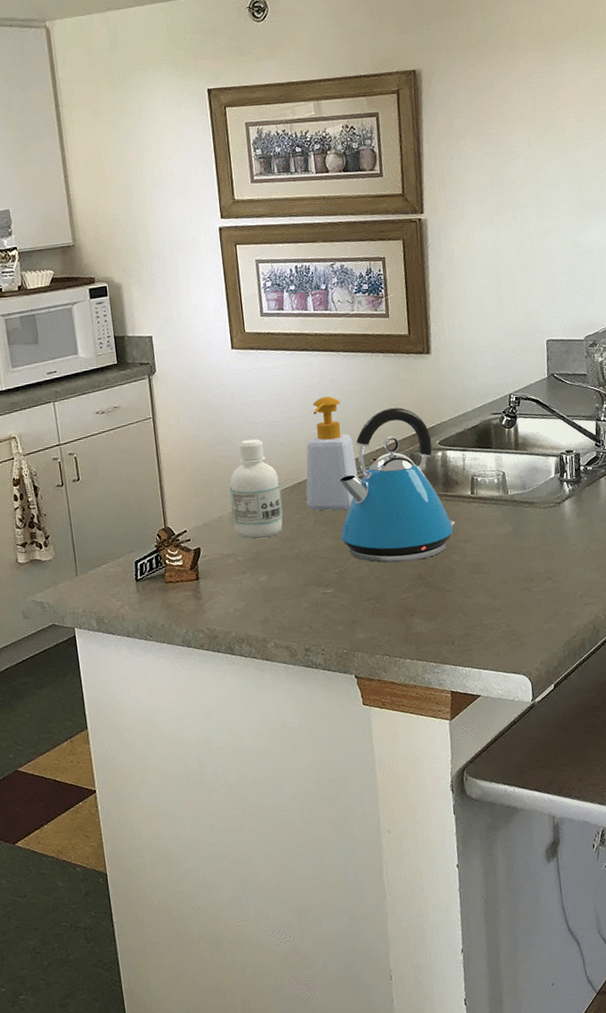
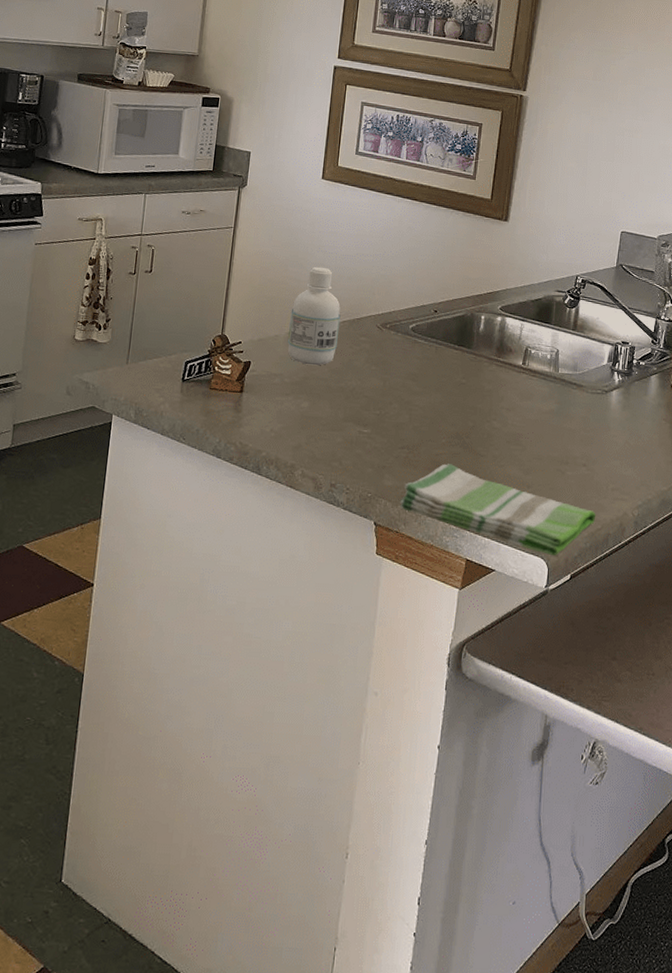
soap bottle: present [306,396,358,511] -> none [362,241,418,354]
kettle: present [340,407,455,563] -> none [388,264,502,419]
dish towel: none [376,605,569,671] -> present [400,463,596,556]

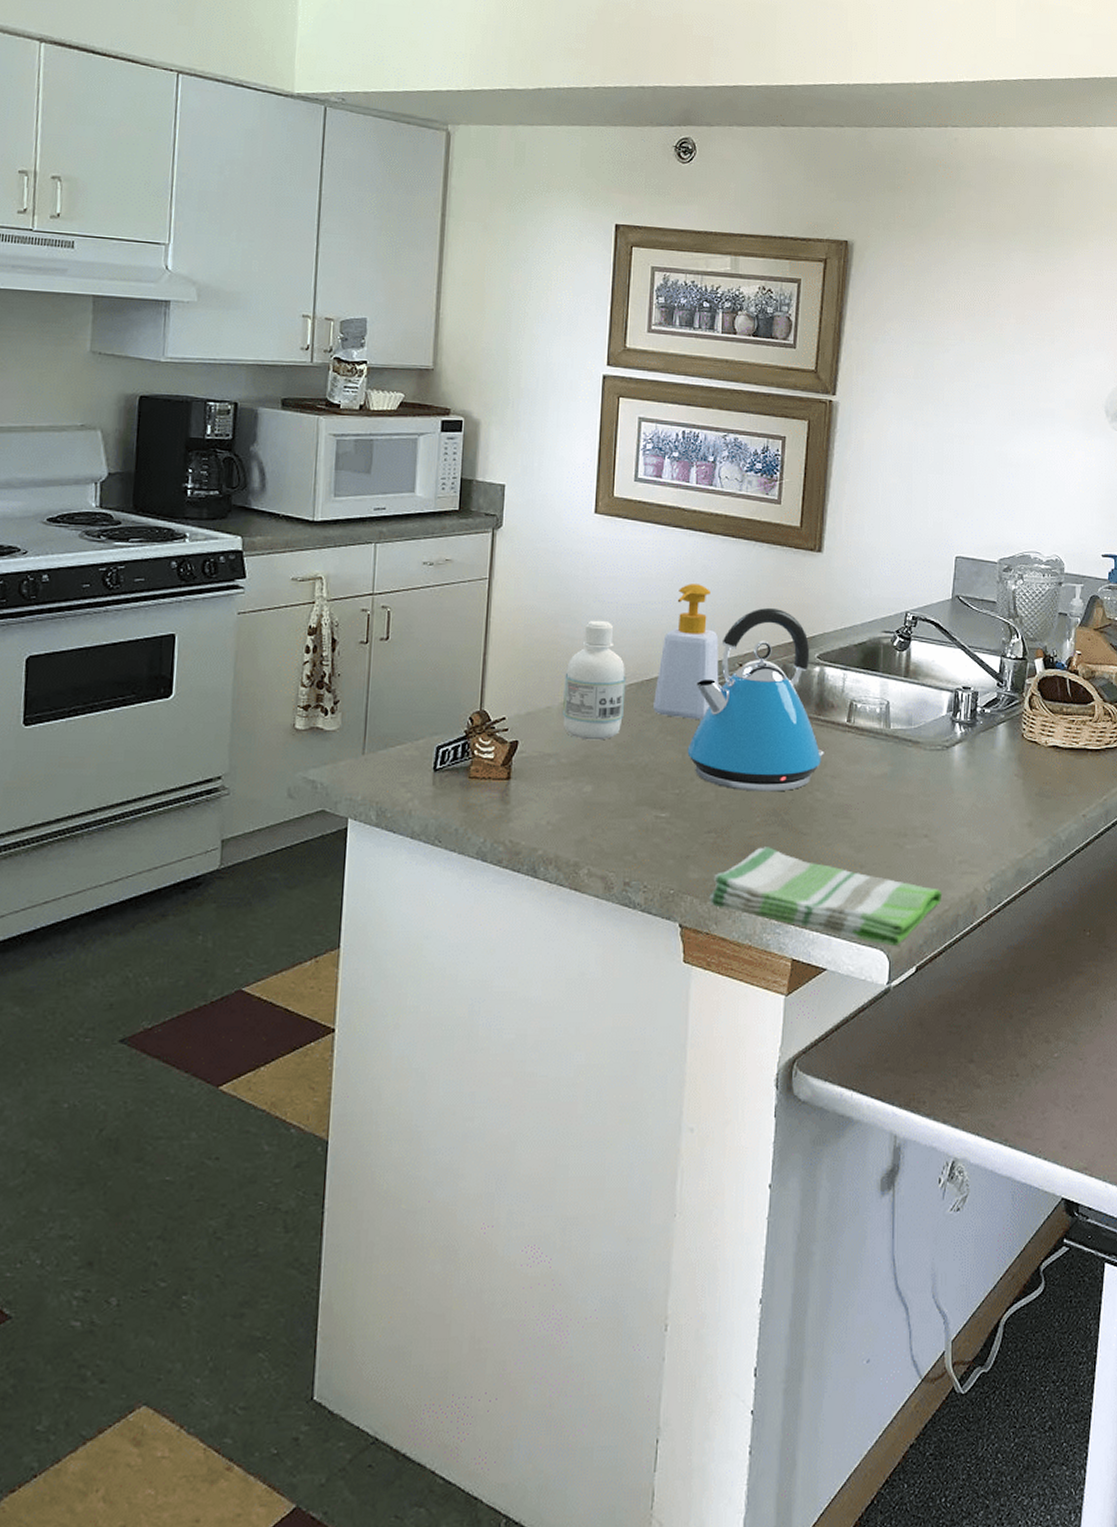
soap bottle: none [362,241,418,354] -> present [653,584,719,719]
kettle: none [388,264,502,419] -> present [687,607,824,792]

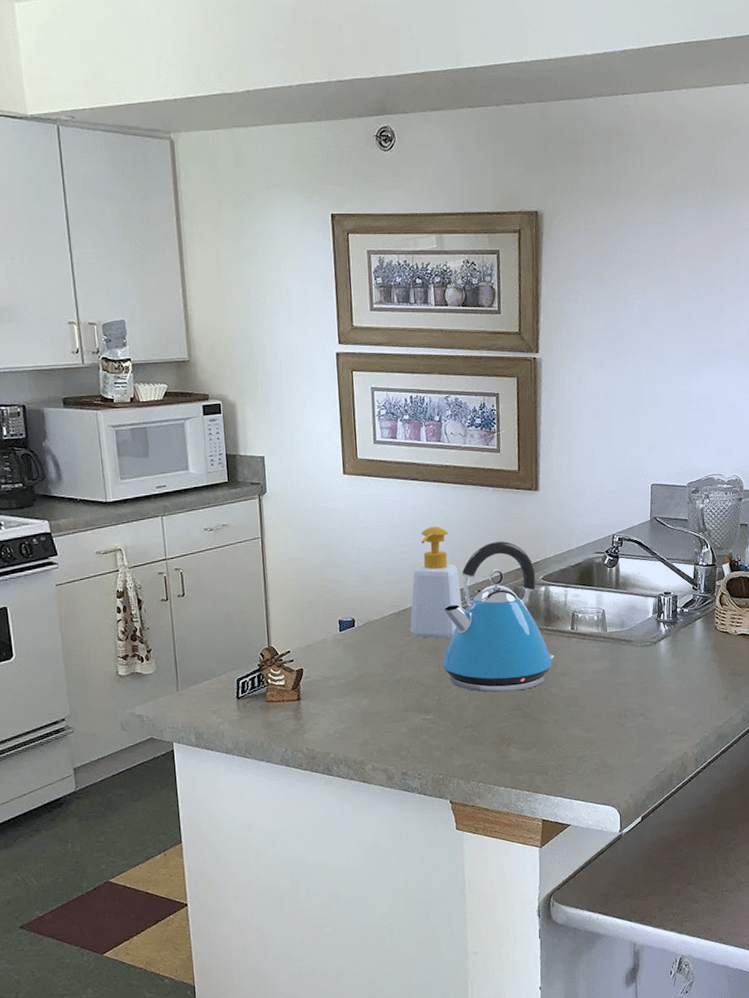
bottle: present [563,620,626,741] -> none [334,564,387,663]
dish towel: present [709,847,943,947] -> none [472,734,659,803]

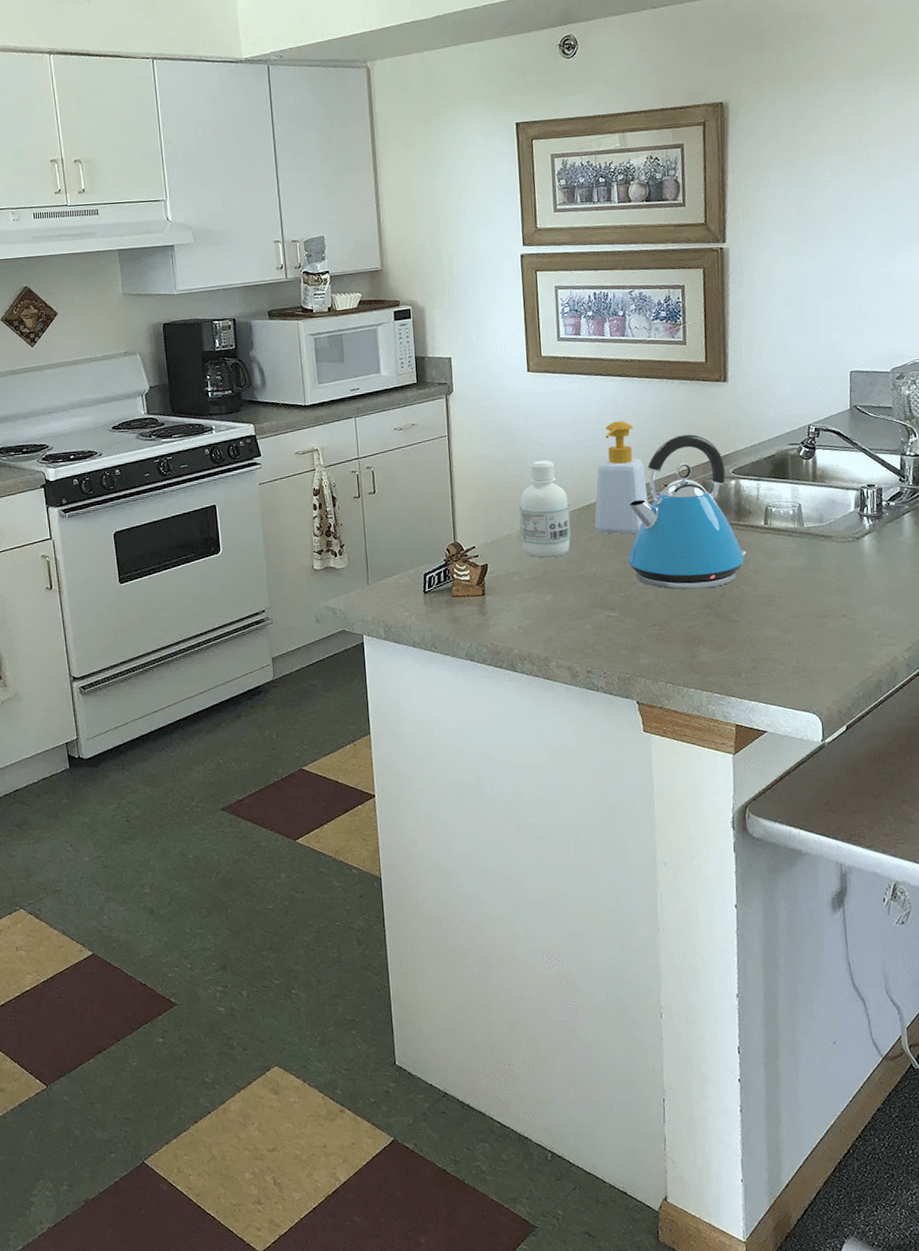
bottle: none [334,564,387,663] -> present [519,460,571,559]

